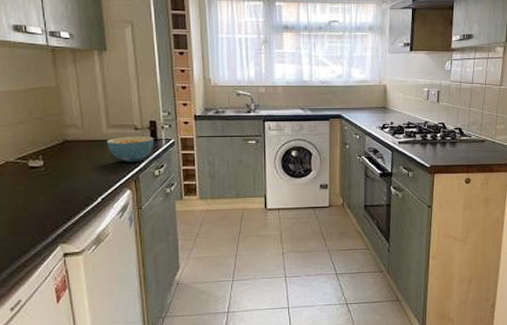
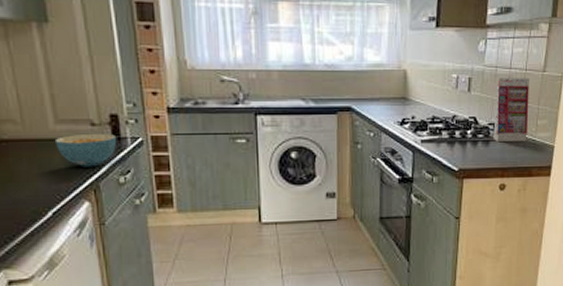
gift box: none [459,91,489,144] -> present [493,78,529,142]

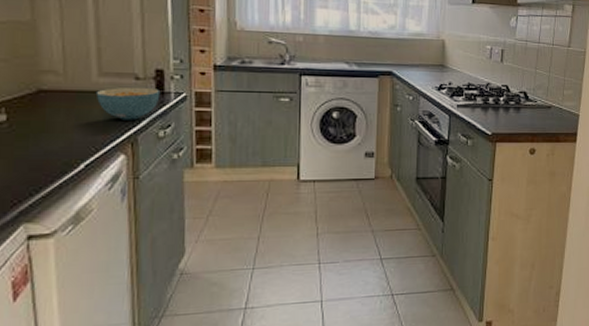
gift box: present [493,78,529,142] -> none [524,51,556,110]

